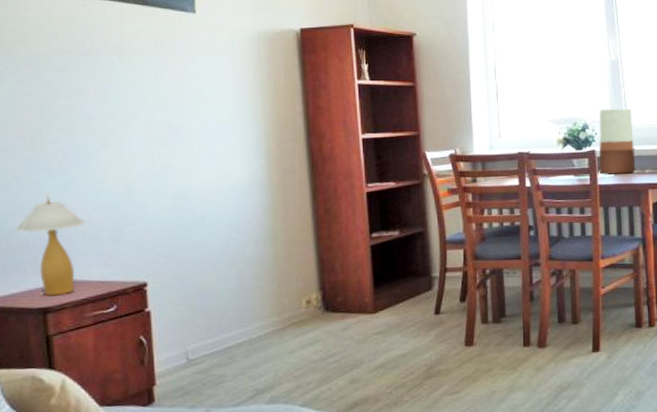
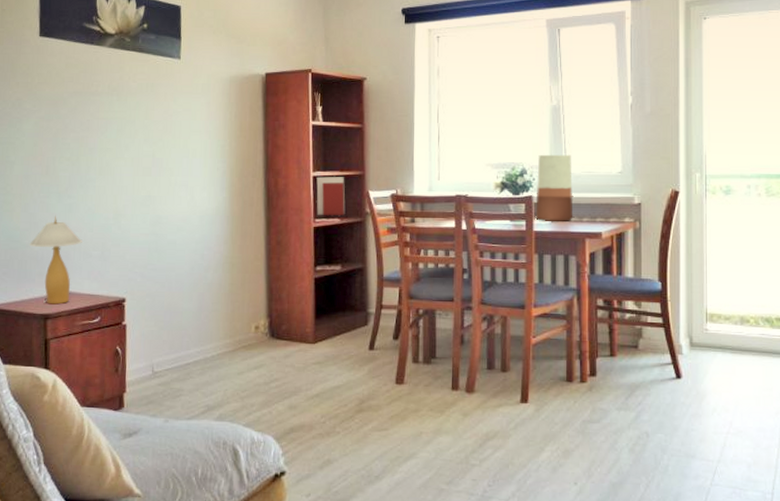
books: none [366,138,402,180] -> present [316,176,347,216]

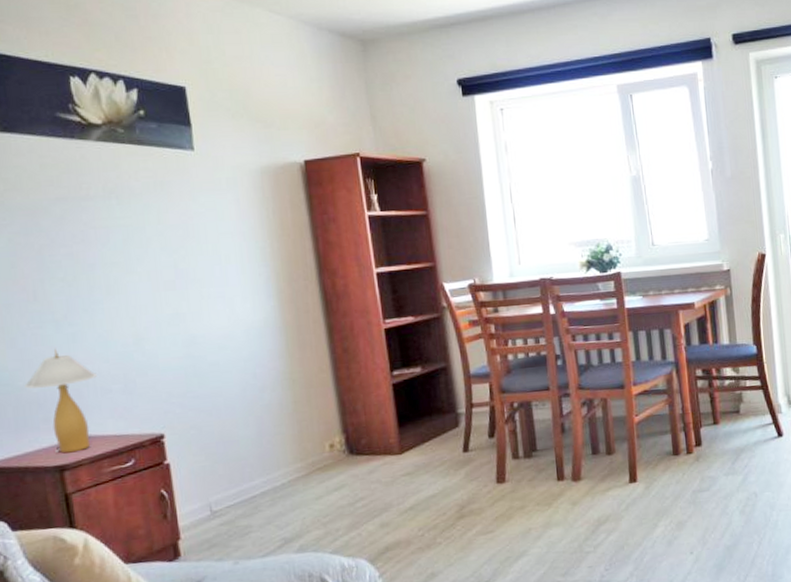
books: present [316,176,347,216] -> none [381,270,421,316]
vase: present [535,154,572,221] -> none [623,226,664,297]

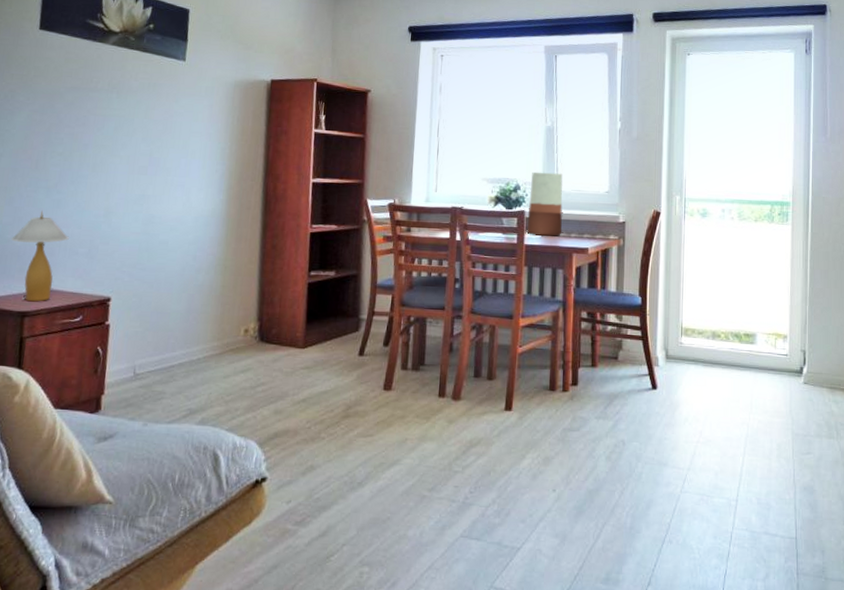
vase: none [623,226,664,297] -> present [527,171,563,236]

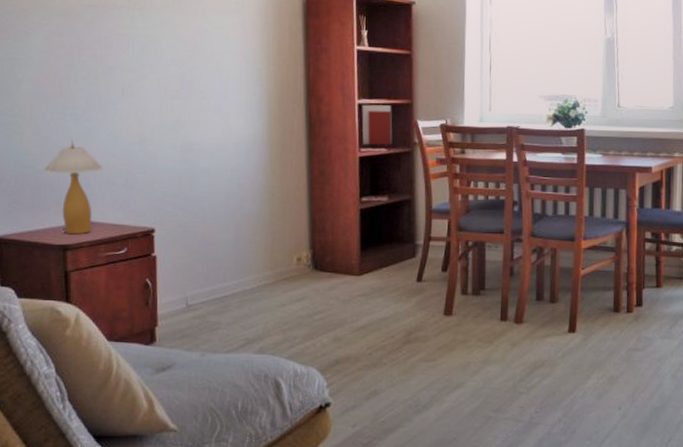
books: none [314,183,344,222] -> present [362,104,394,146]
vase: present [527,171,563,236] -> none [587,87,625,155]

